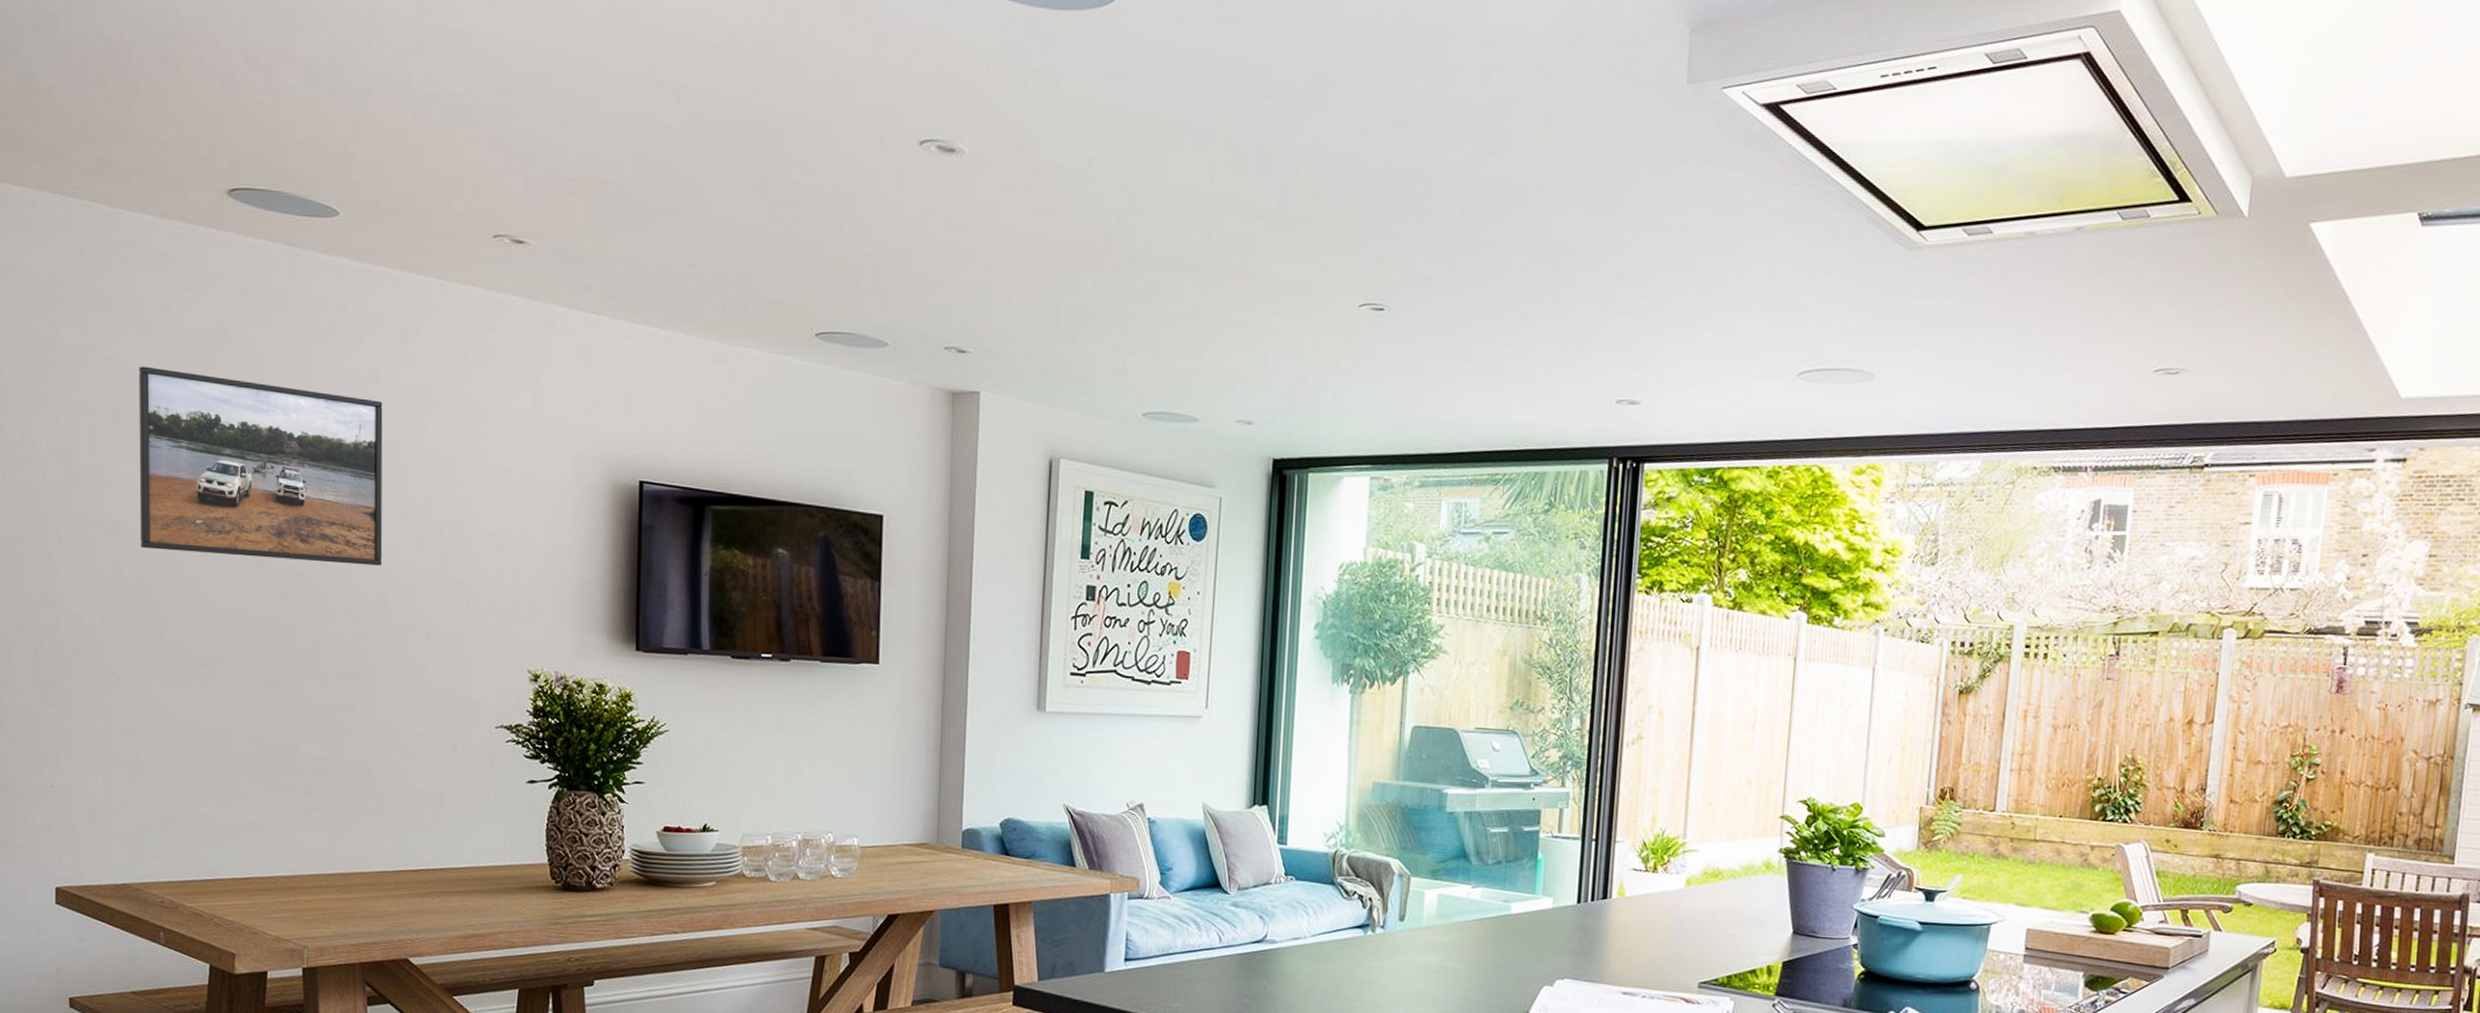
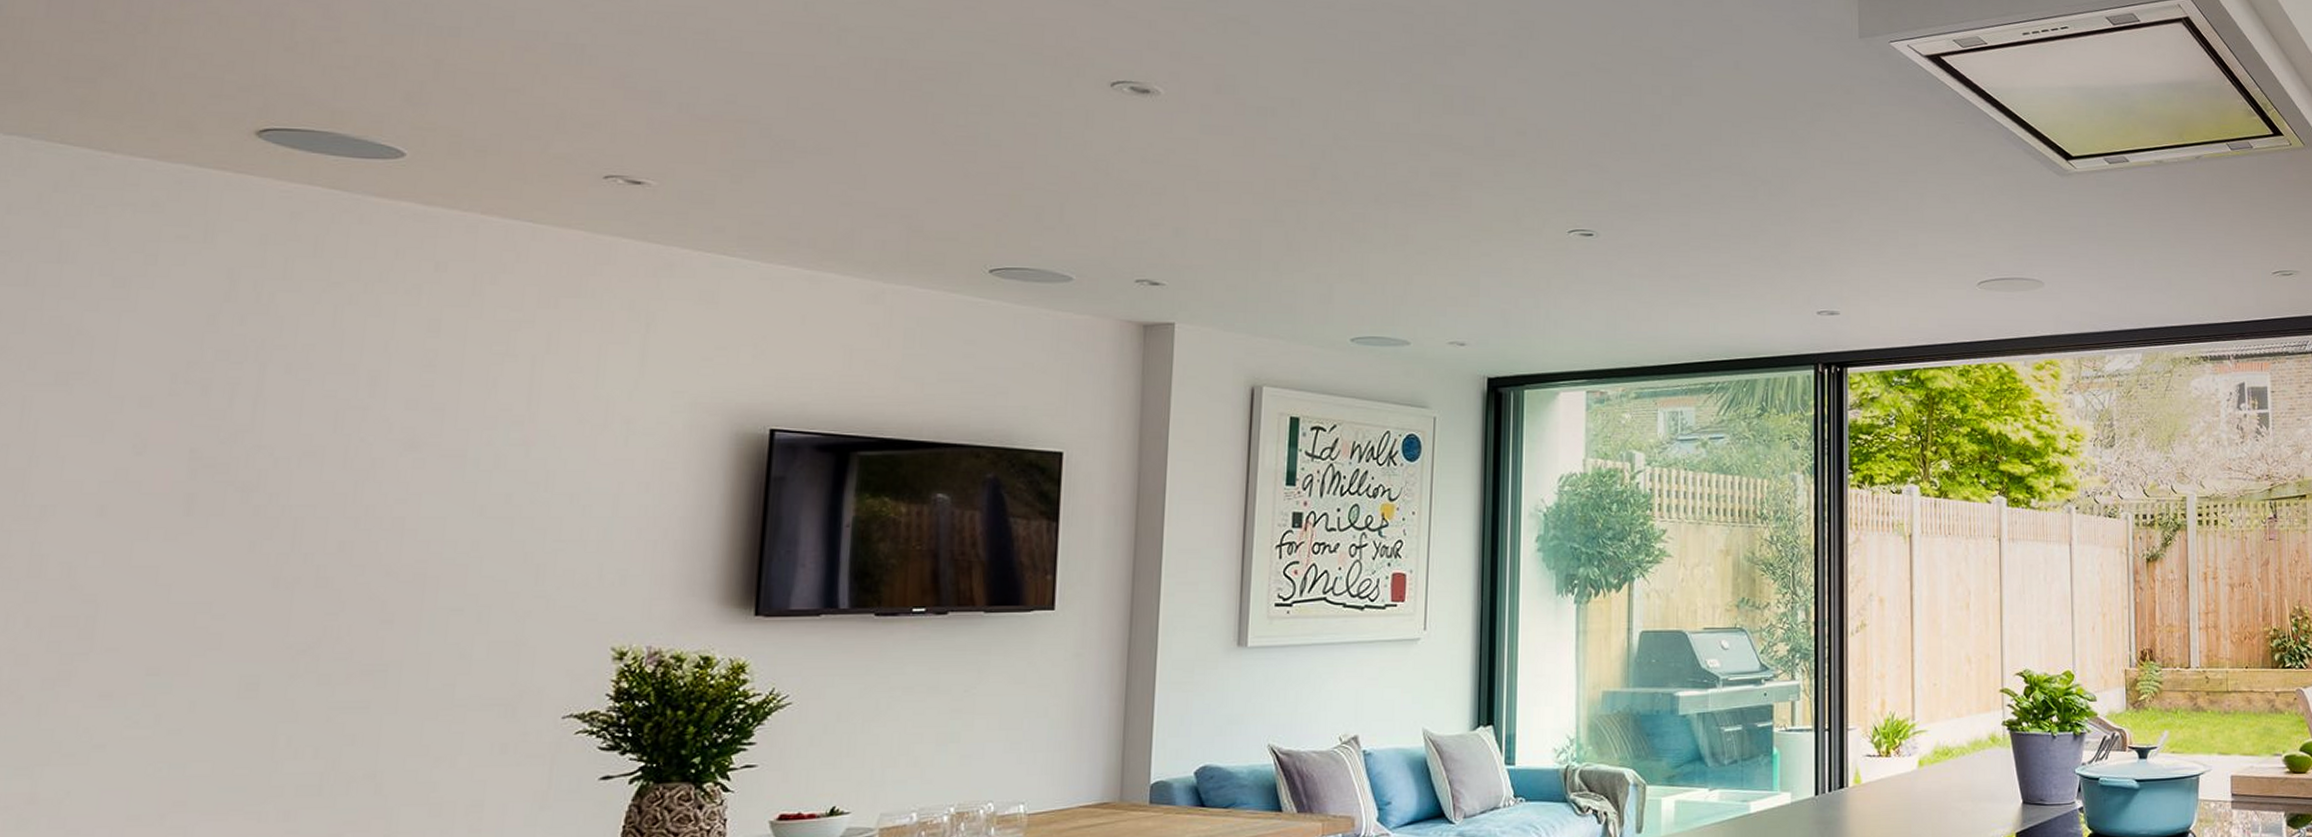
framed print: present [139,366,383,566] -> none [76,325,443,540]

